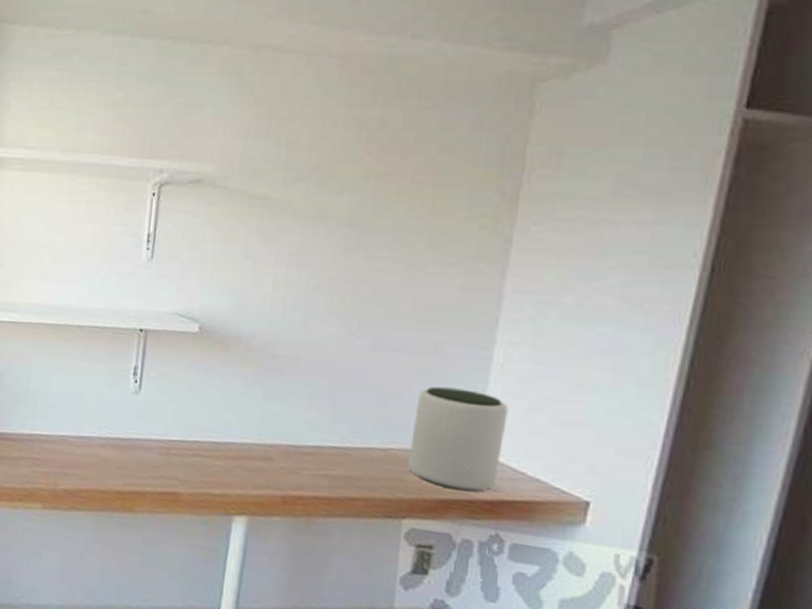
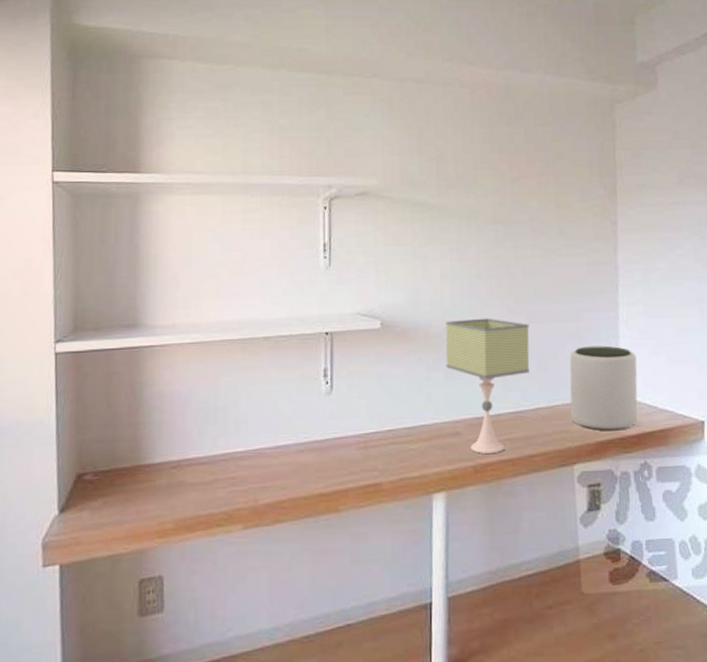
desk lamp: none [266,334,373,488] -> present [445,318,530,455]

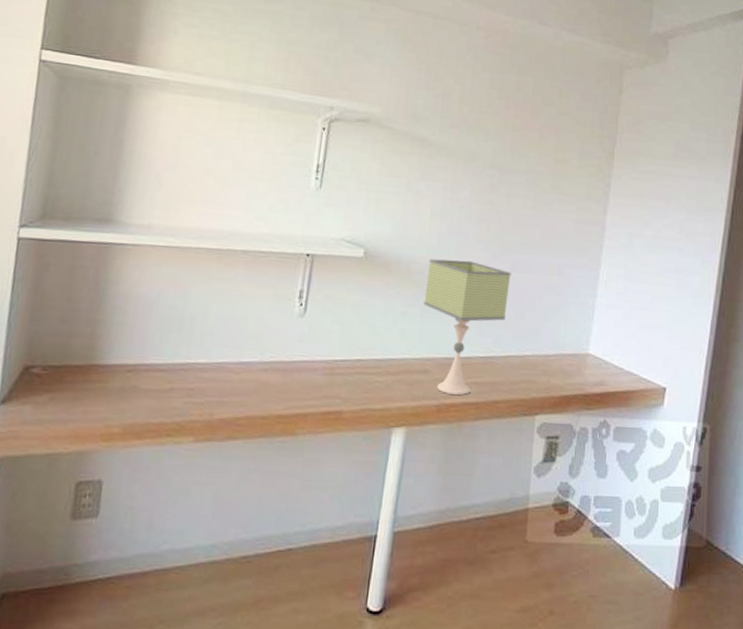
plant pot: present [569,345,638,431] -> none [540,301,611,387]

